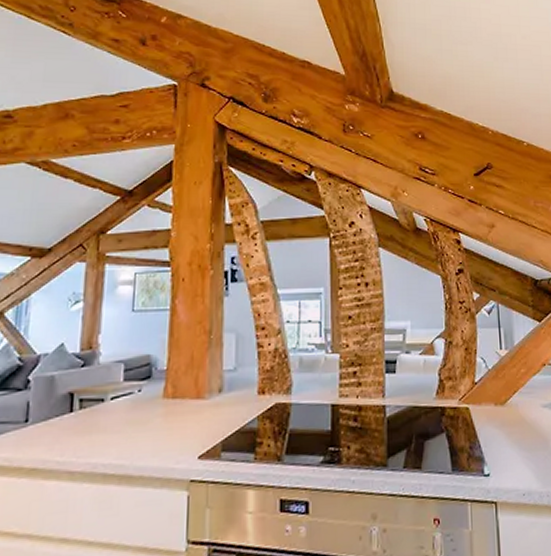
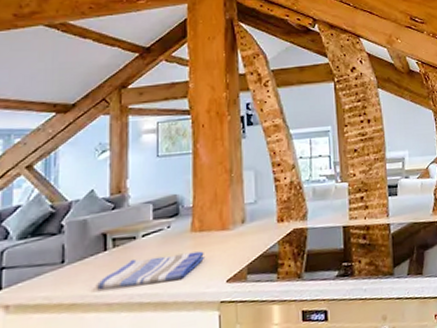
dish towel: none [58,421,177,456] -> present [95,251,205,291]

